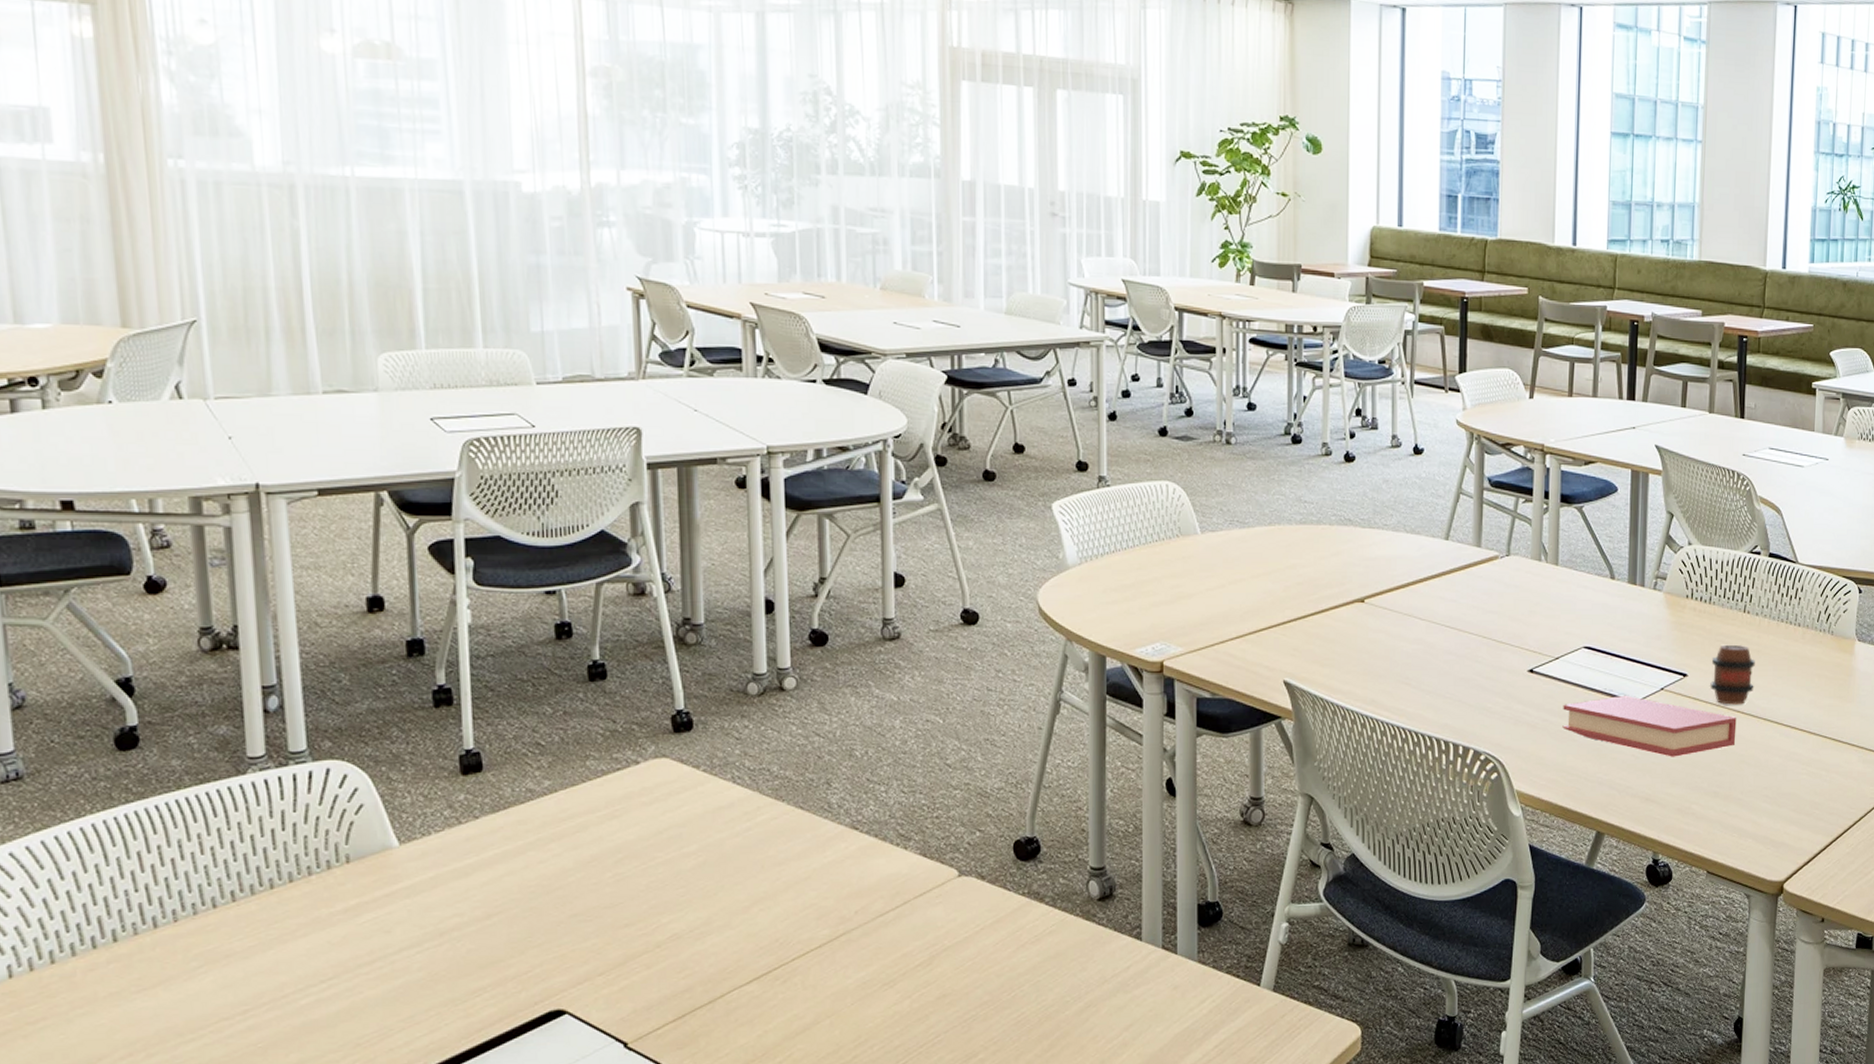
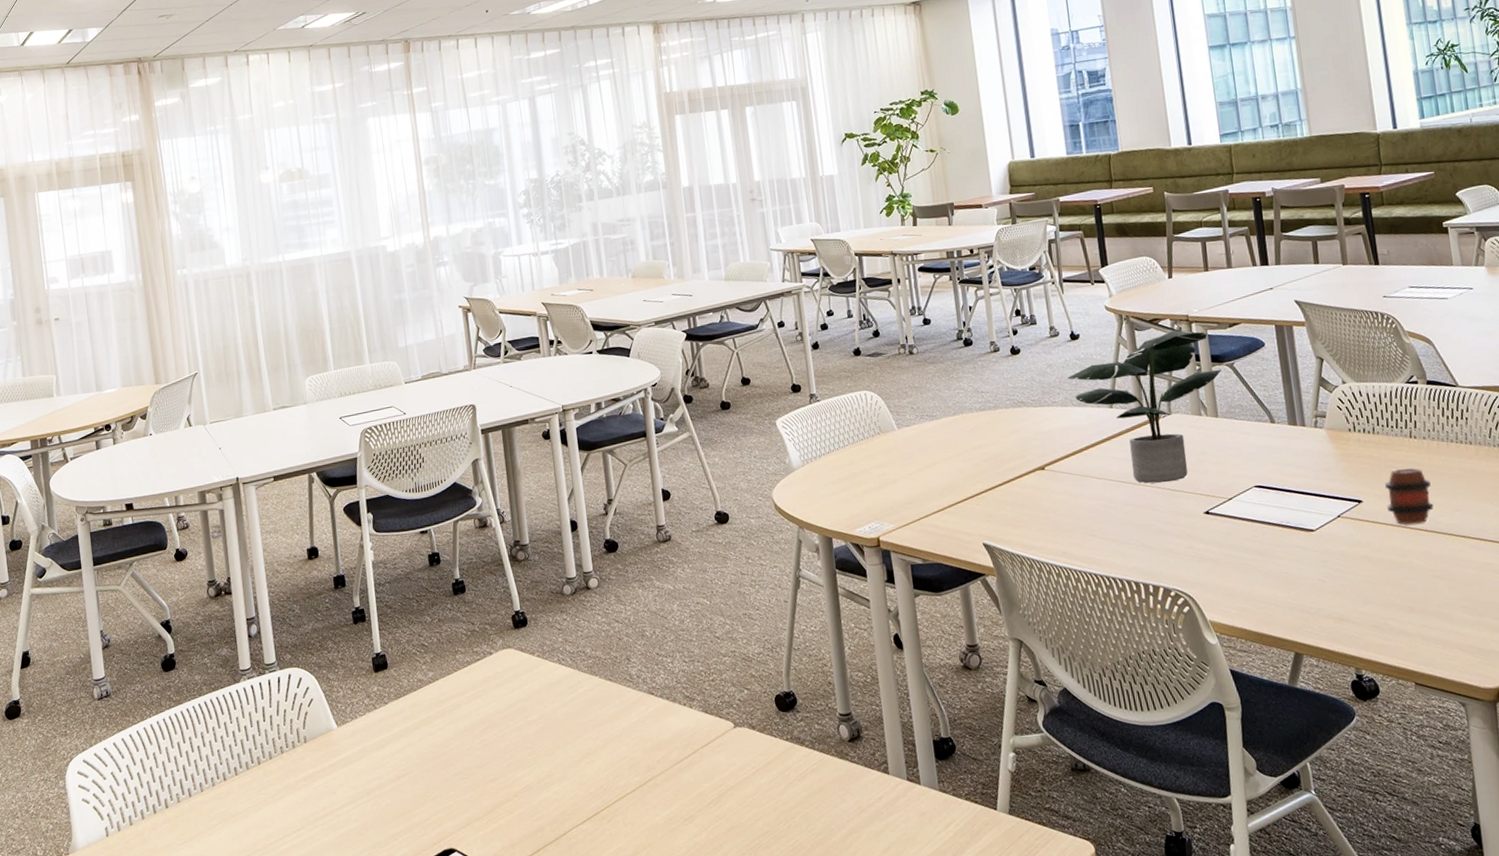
potted plant: none [1403,460,1570,633] -> present [1067,330,1222,484]
book: present [1562,695,1737,757] -> none [1243,525,1423,578]

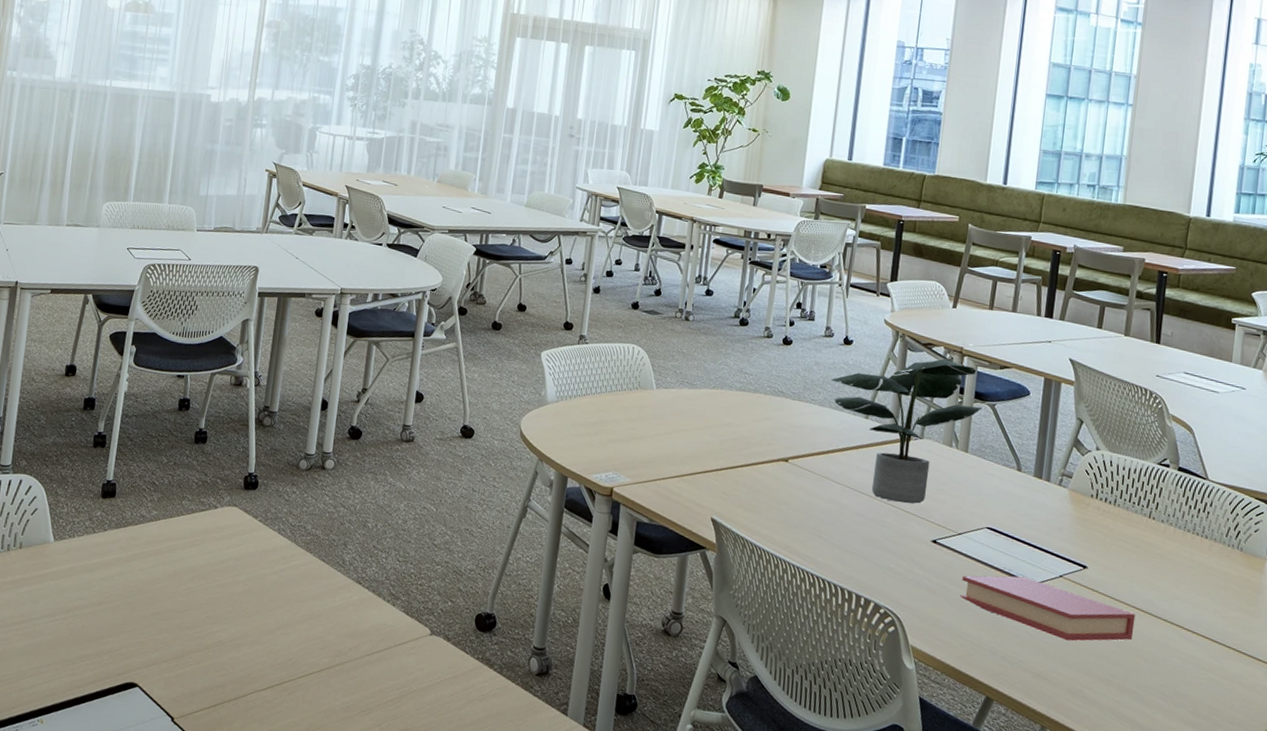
book: none [1243,525,1423,578] -> present [960,575,1136,641]
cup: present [1384,468,1434,525] -> none [1110,544,1158,603]

